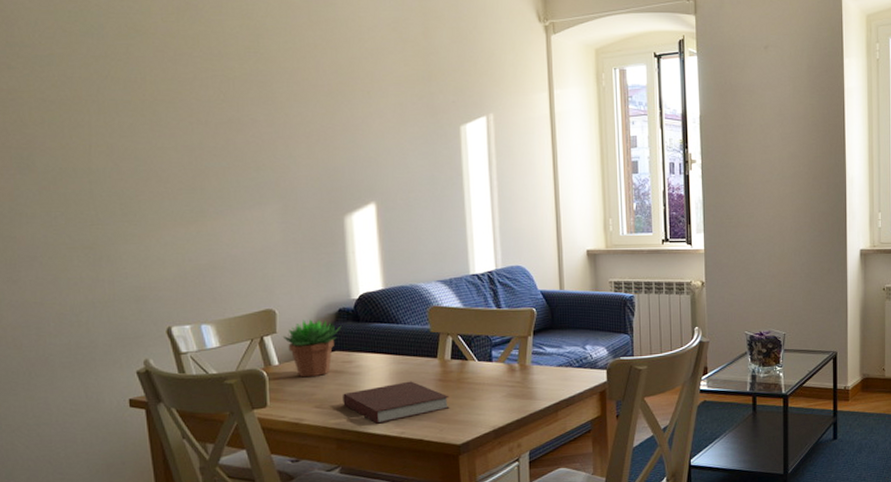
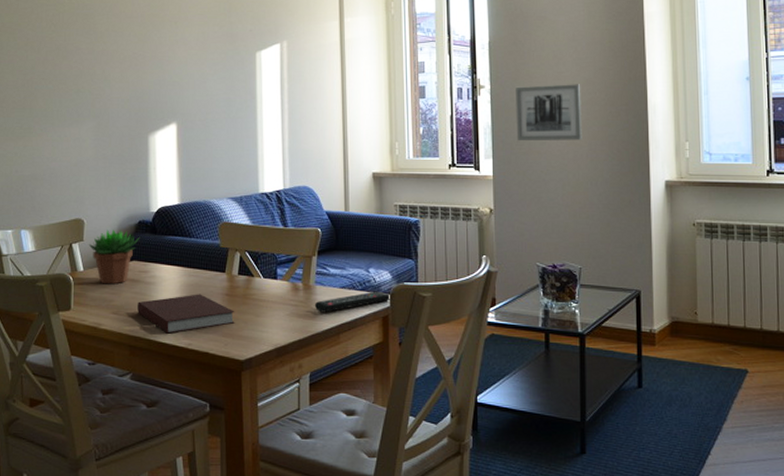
remote control: none [531,367,608,392] -> present [314,291,391,313]
wall art: none [726,158,787,215] -> present [516,84,582,141]

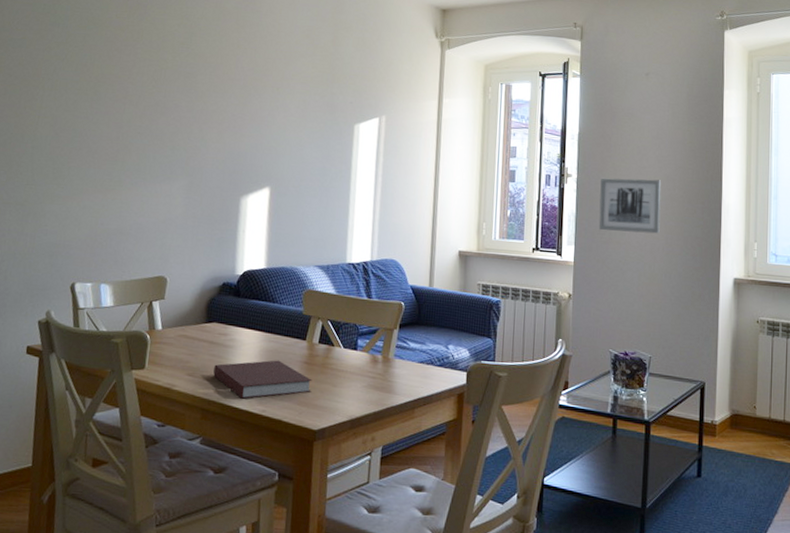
succulent plant: present [88,230,140,284] -> none [169,289,223,345]
remote control: present [314,291,391,313] -> none [391,367,468,387]

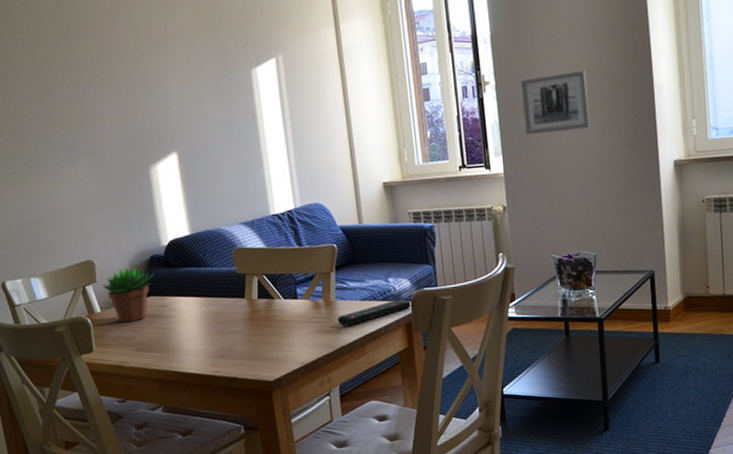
succulent plant: none [169,289,223,345] -> present [102,267,155,323]
notebook: present [213,360,312,399] -> none [160,321,260,364]
remote control: none [391,367,468,387] -> present [337,299,413,327]

